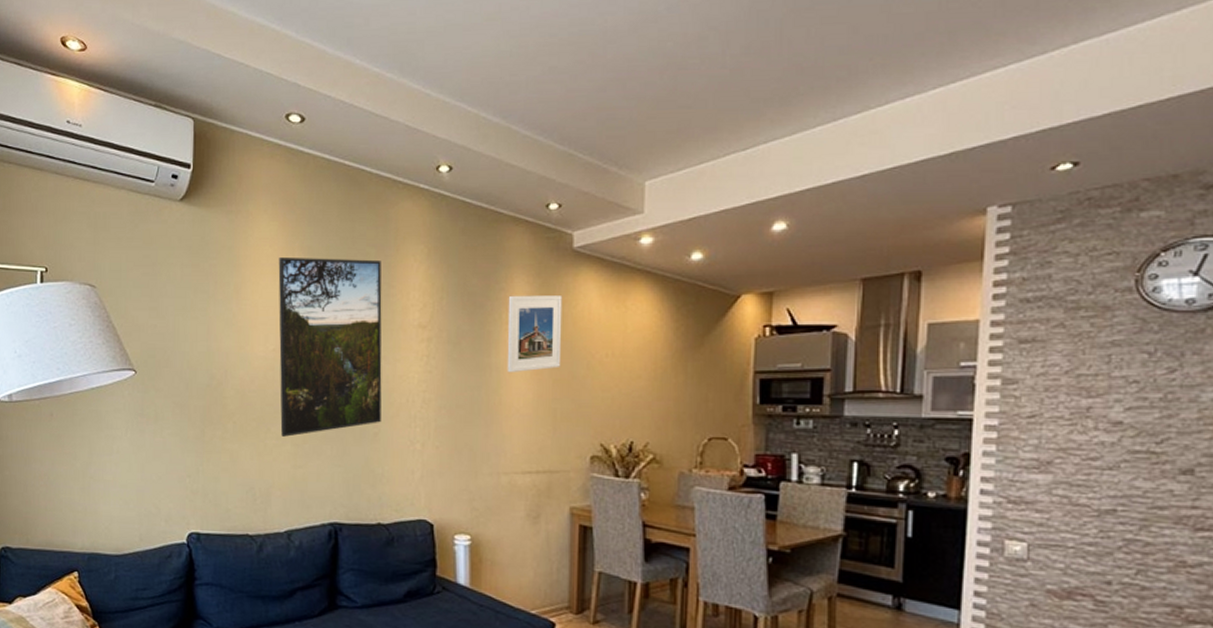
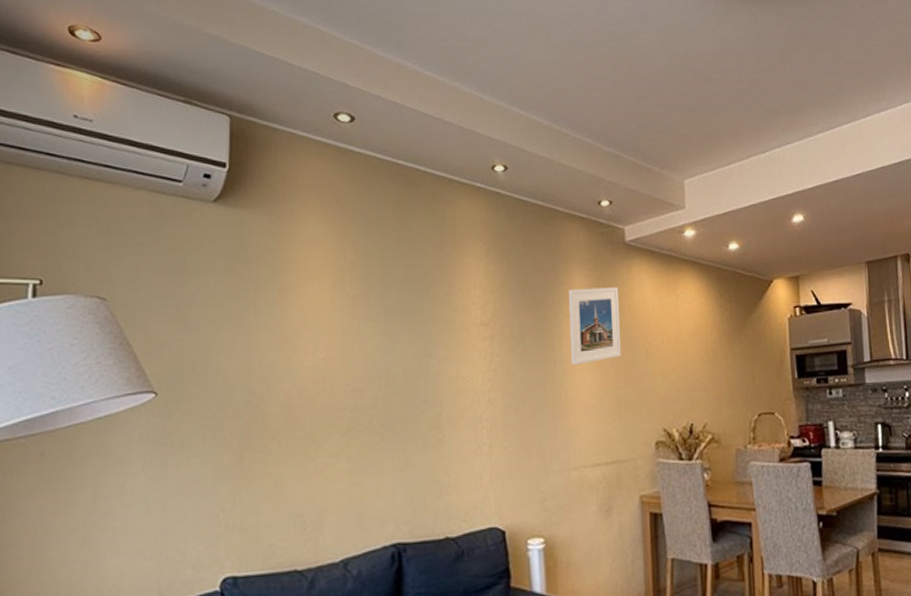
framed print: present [278,258,382,437] -> none [328,258,445,453]

